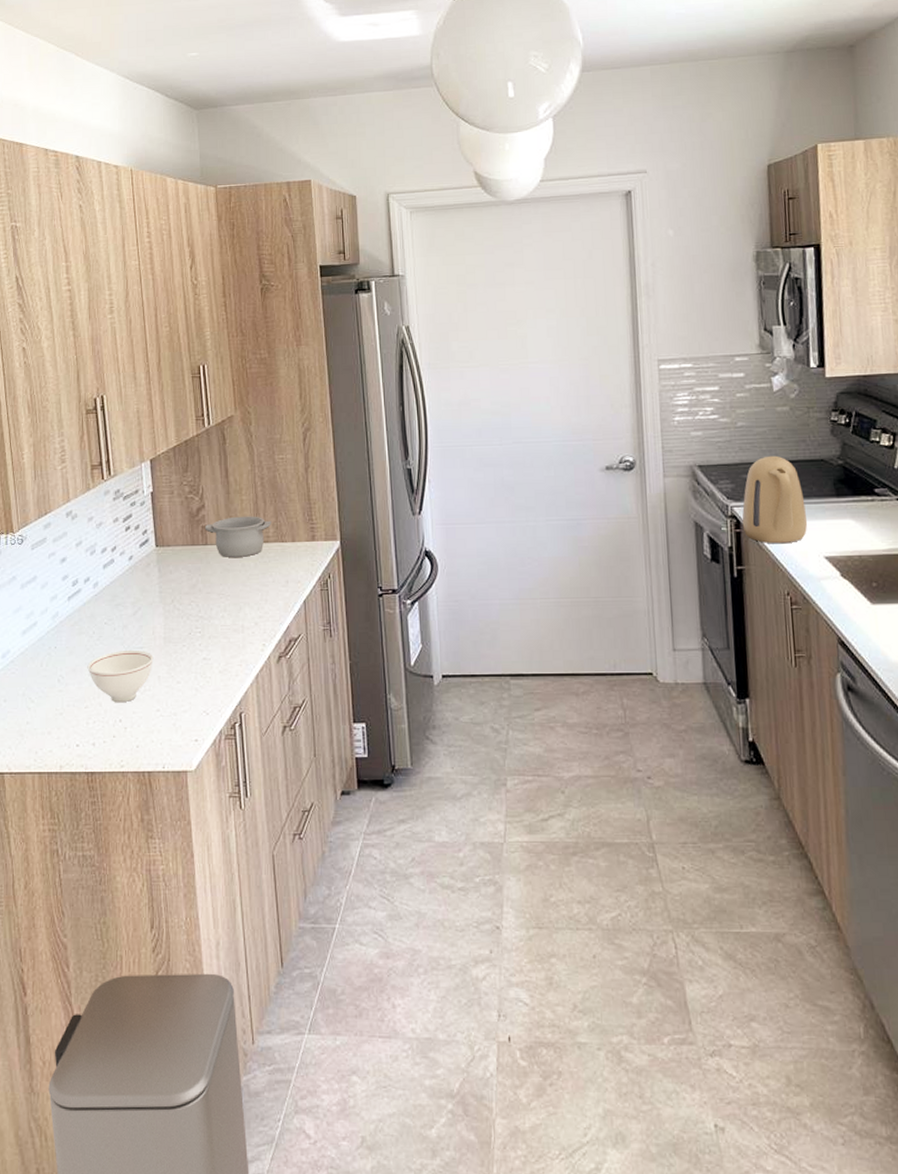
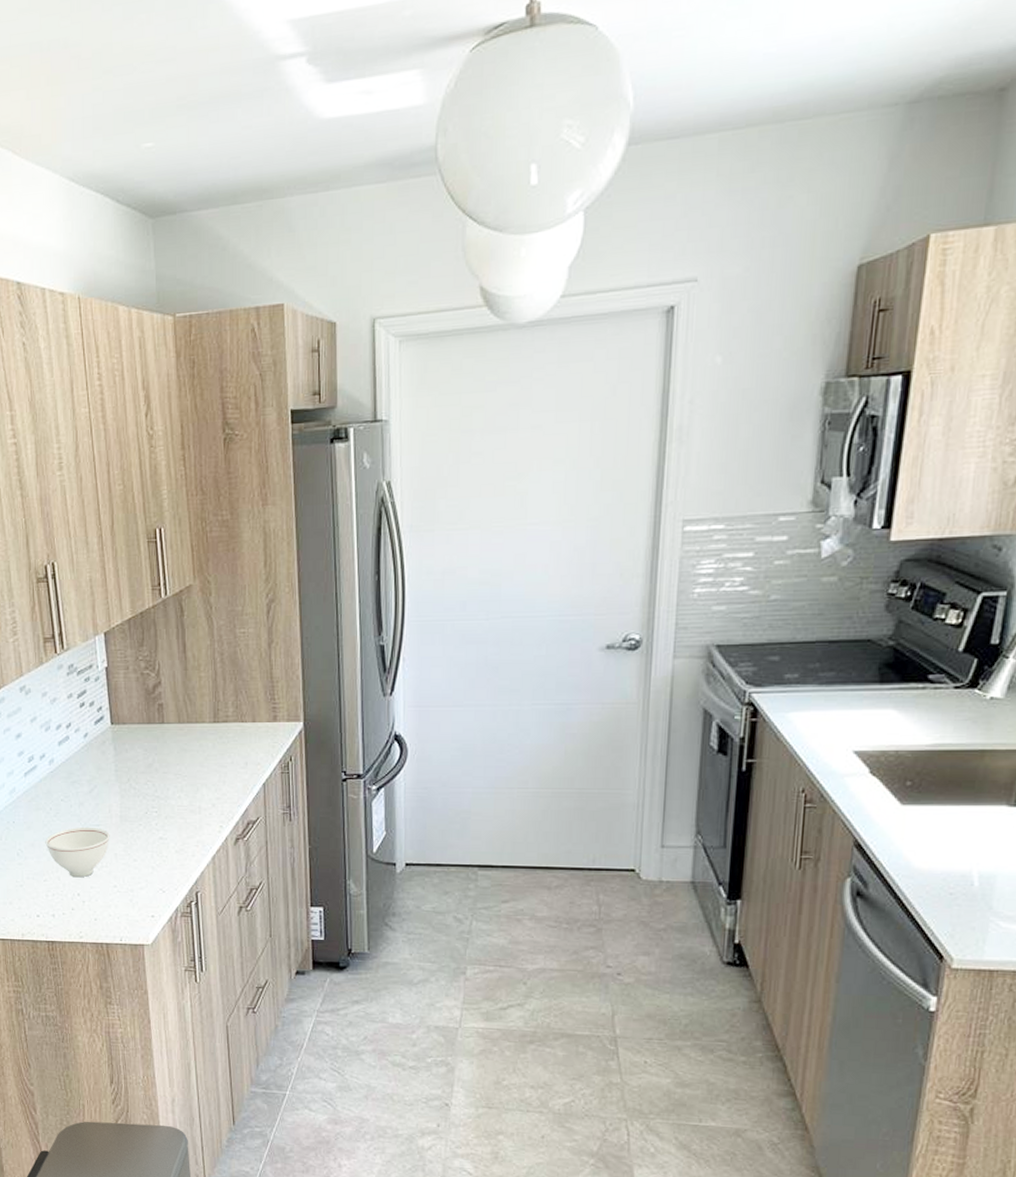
cooking pot: present [204,516,272,557] -> none [161,694,231,737]
kettle: present [742,455,808,544] -> none [760,634,840,736]

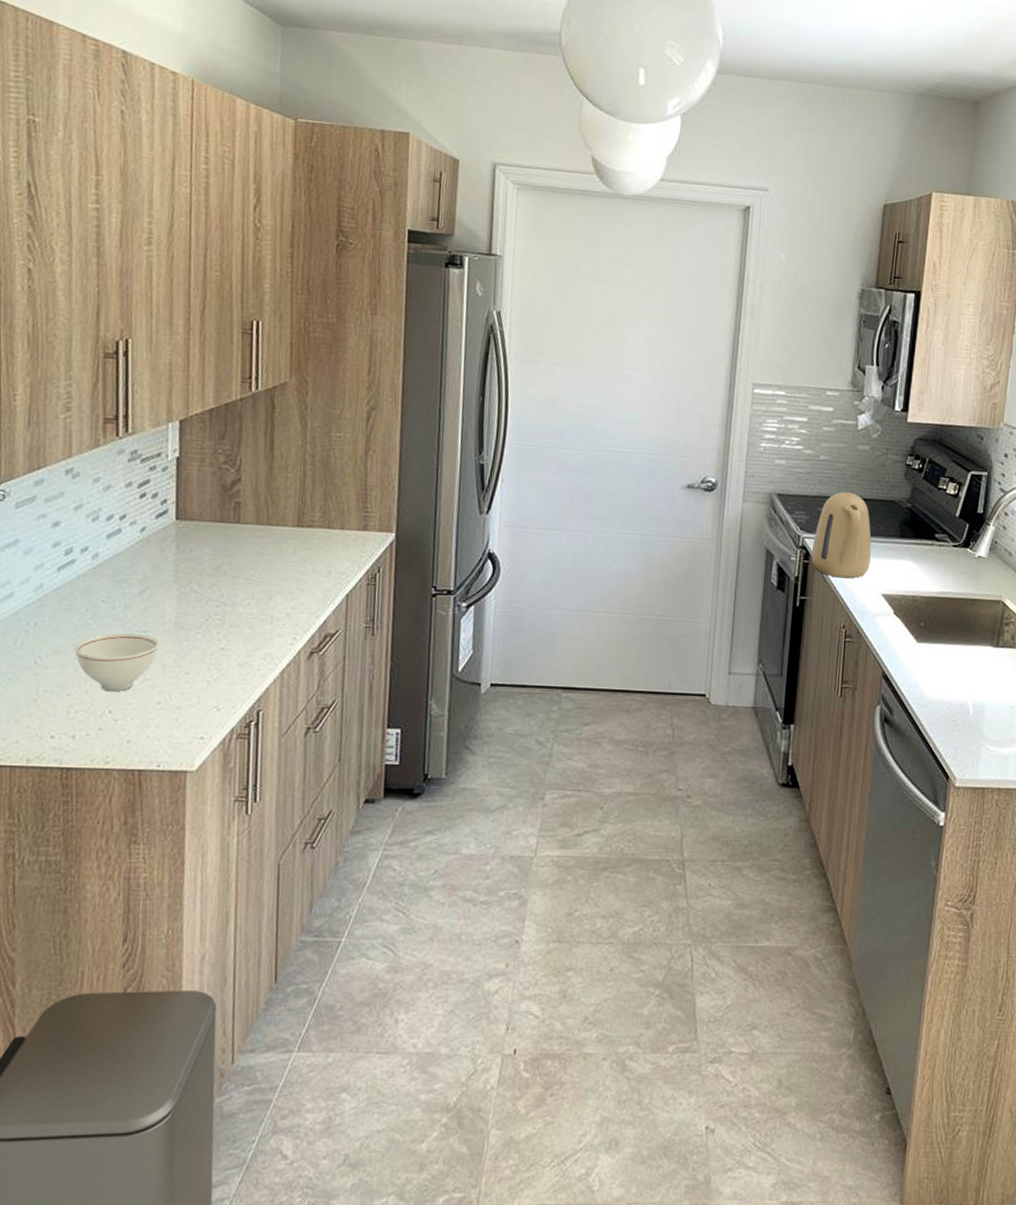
kettle: none [760,634,840,736] -> present [811,491,872,578]

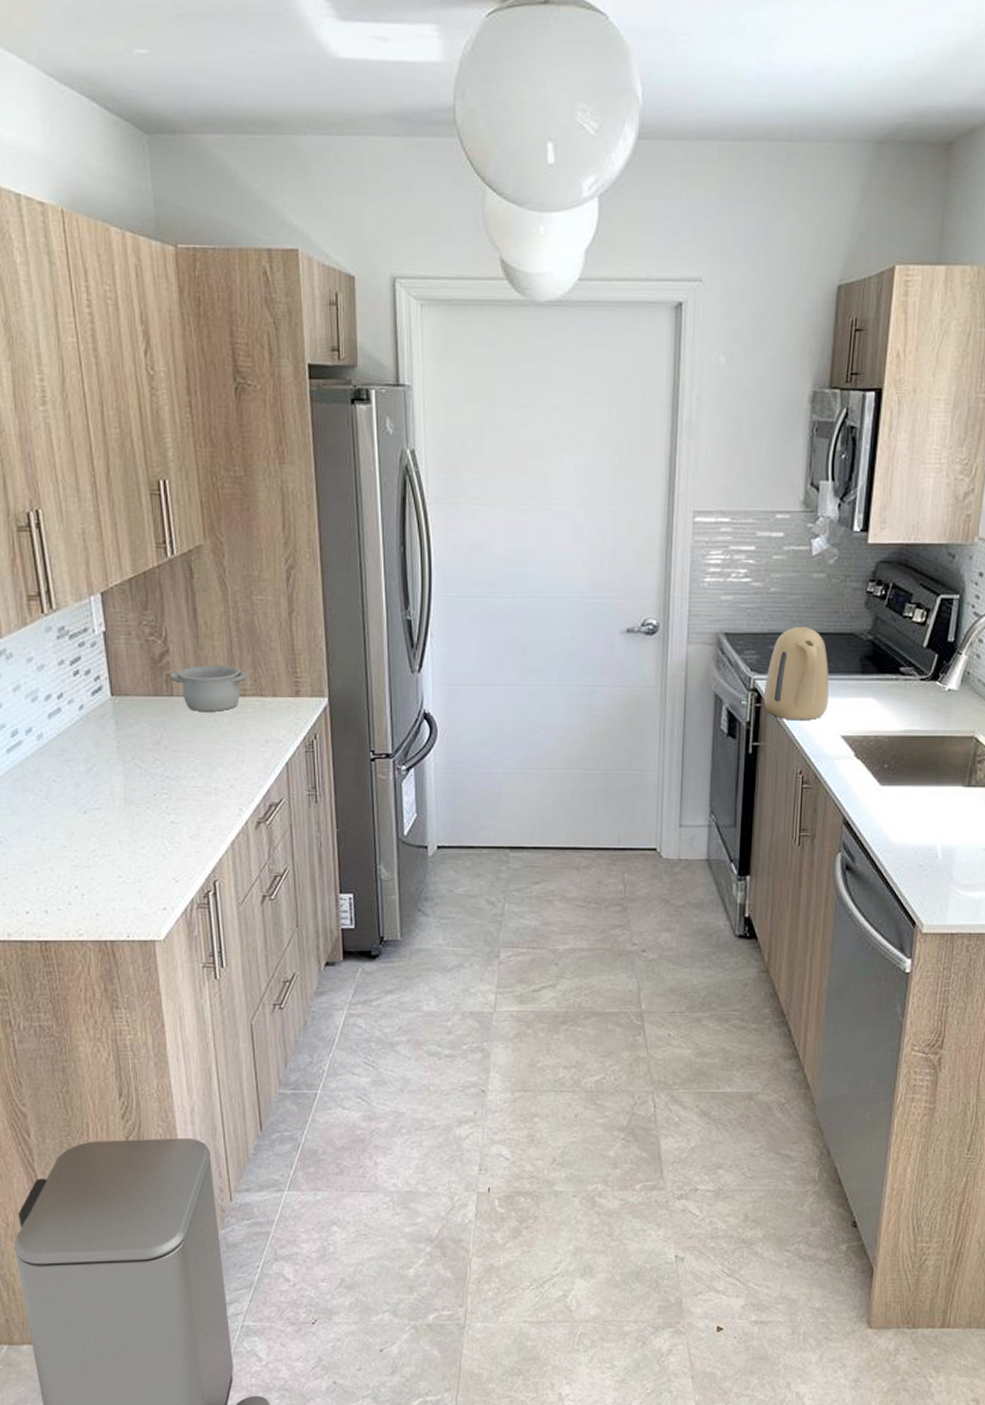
bowl: present [74,633,160,692] -> none [34,811,113,868]
cooking pot: none [238,495,320,541] -> present [169,665,249,712]

